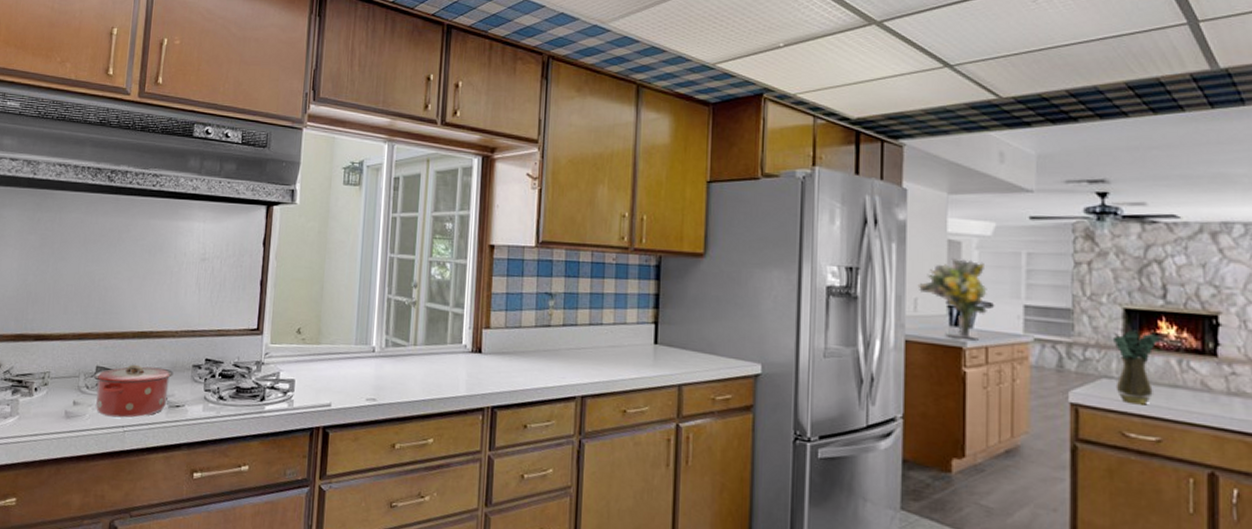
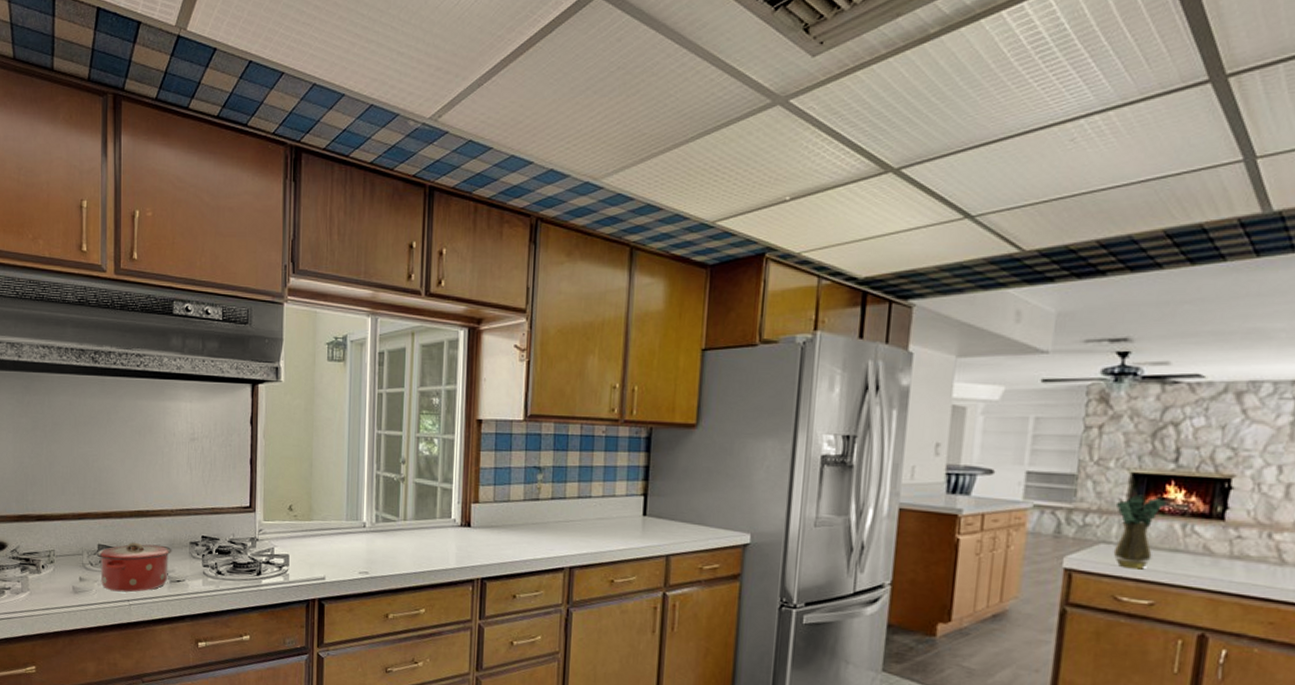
bouquet: present [917,257,987,341] -> none [916,423,990,508]

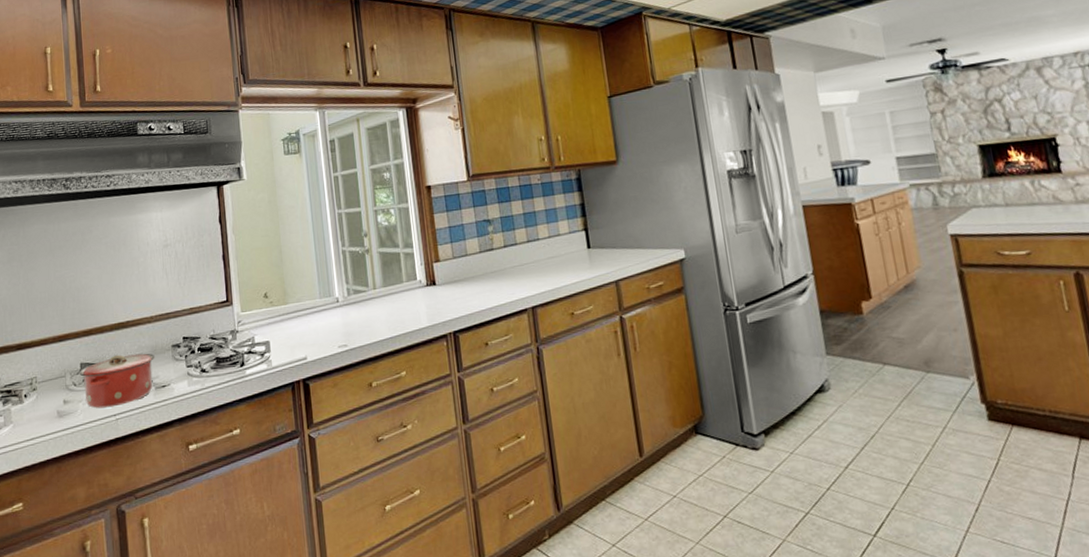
vase: present [1113,491,1166,570] -> none [973,160,1016,227]

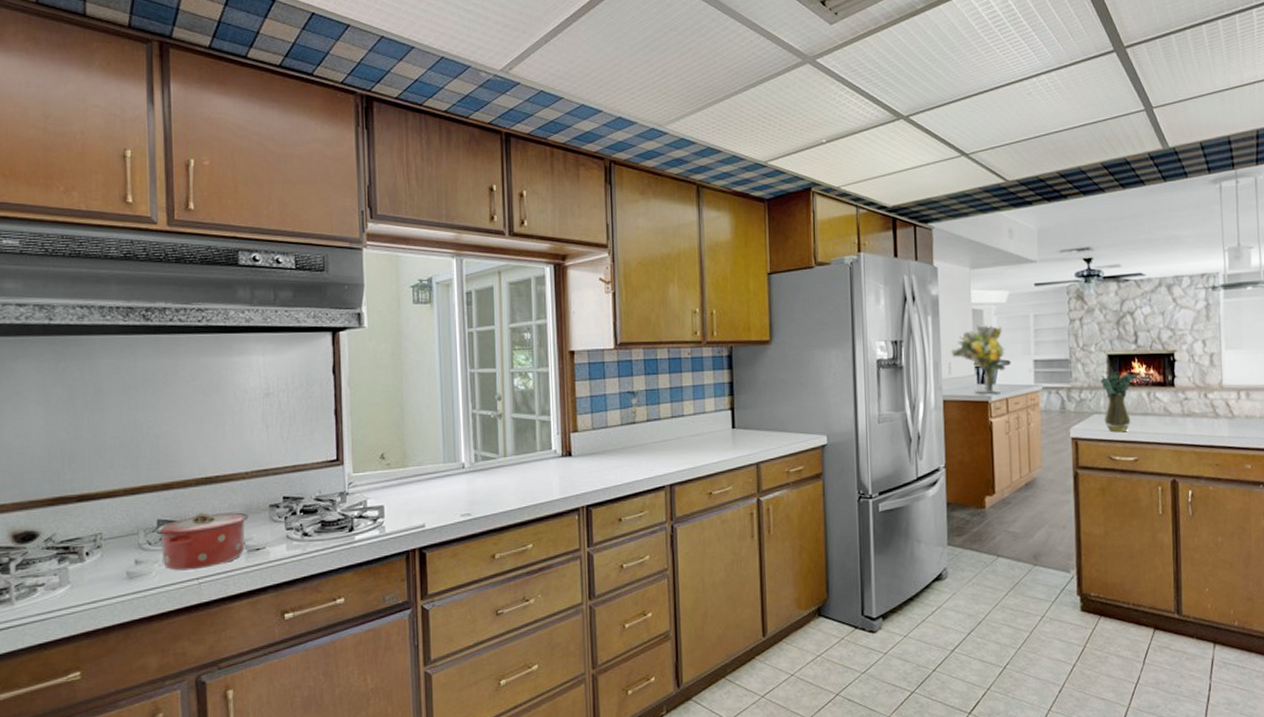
bouquet: none [804,126,866,196] -> present [950,324,1006,394]
vase: none [973,160,1016,227] -> present [1100,369,1134,433]

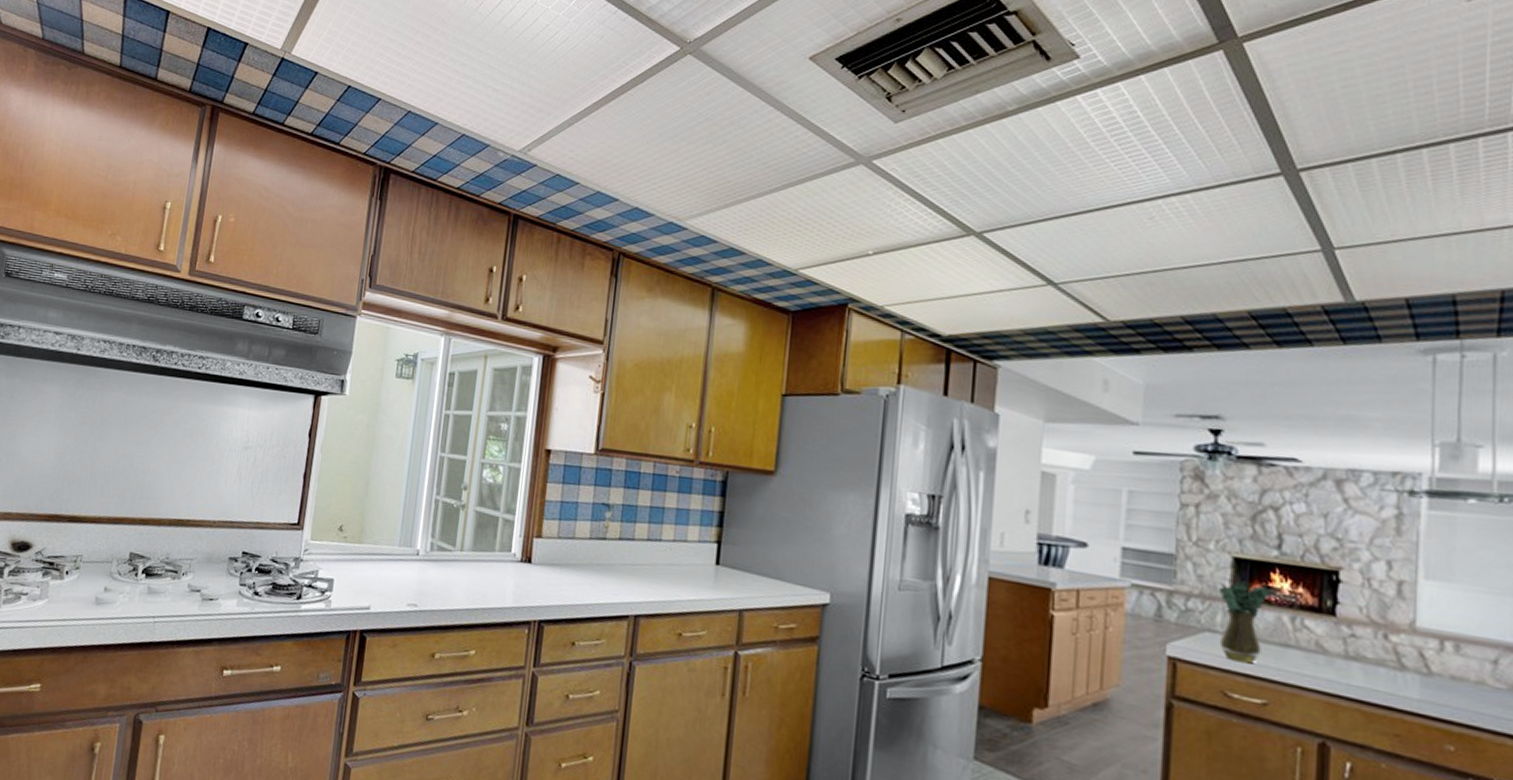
casserole: present [155,512,249,571] -> none [126,552,209,609]
bouquet: present [950,324,1006,394] -> none [1005,490,1082,583]

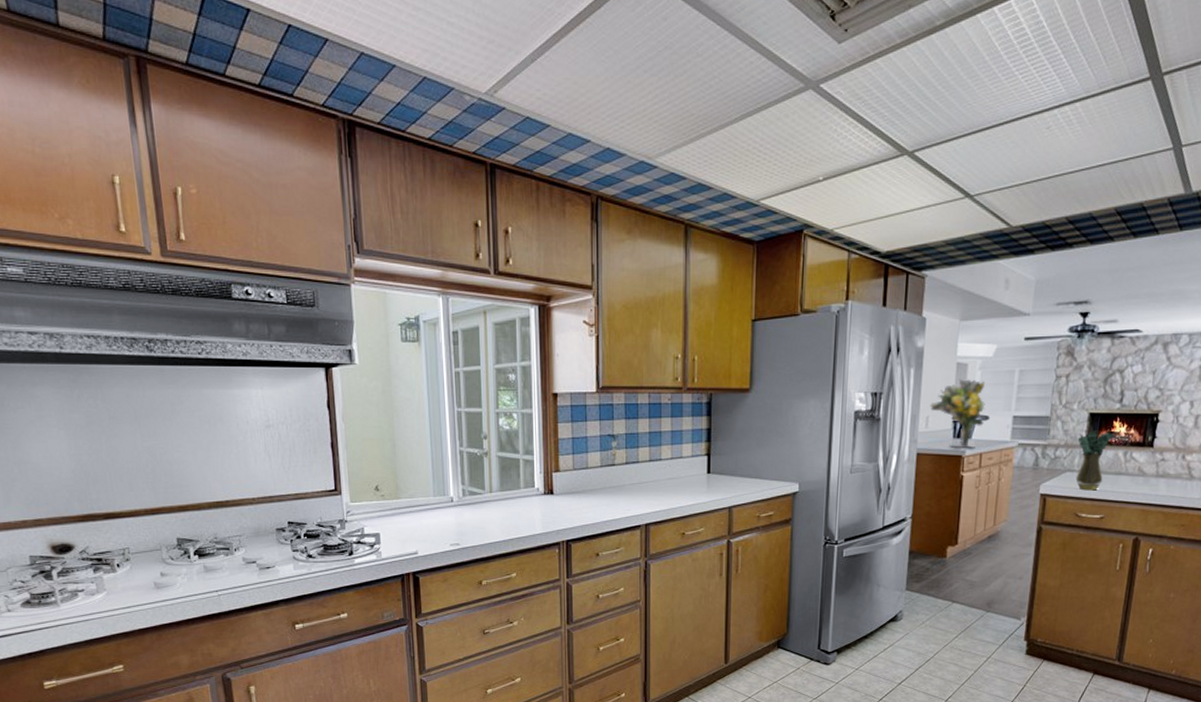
bouquet: none [1005,490,1082,583] -> present [929,378,986,449]

